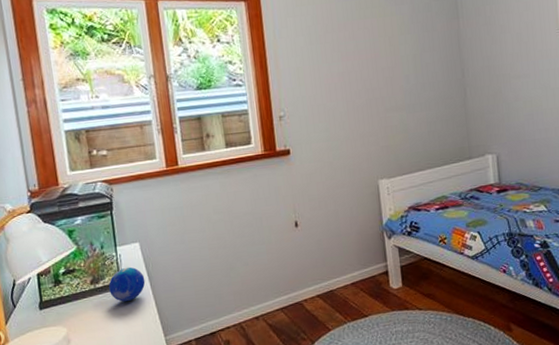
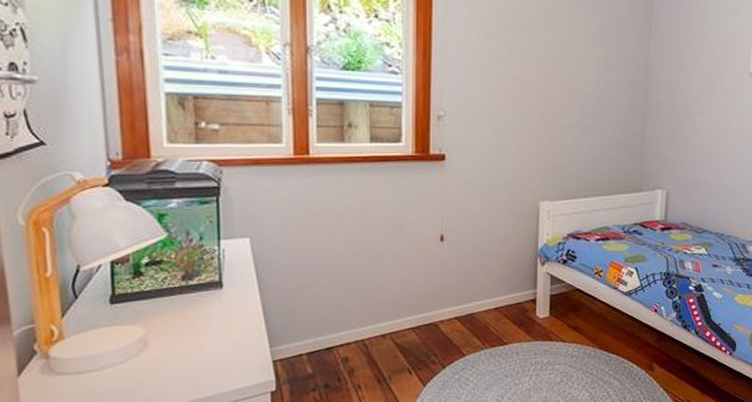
decorative orb: present [109,267,145,302] -> none [205,265,253,304]

